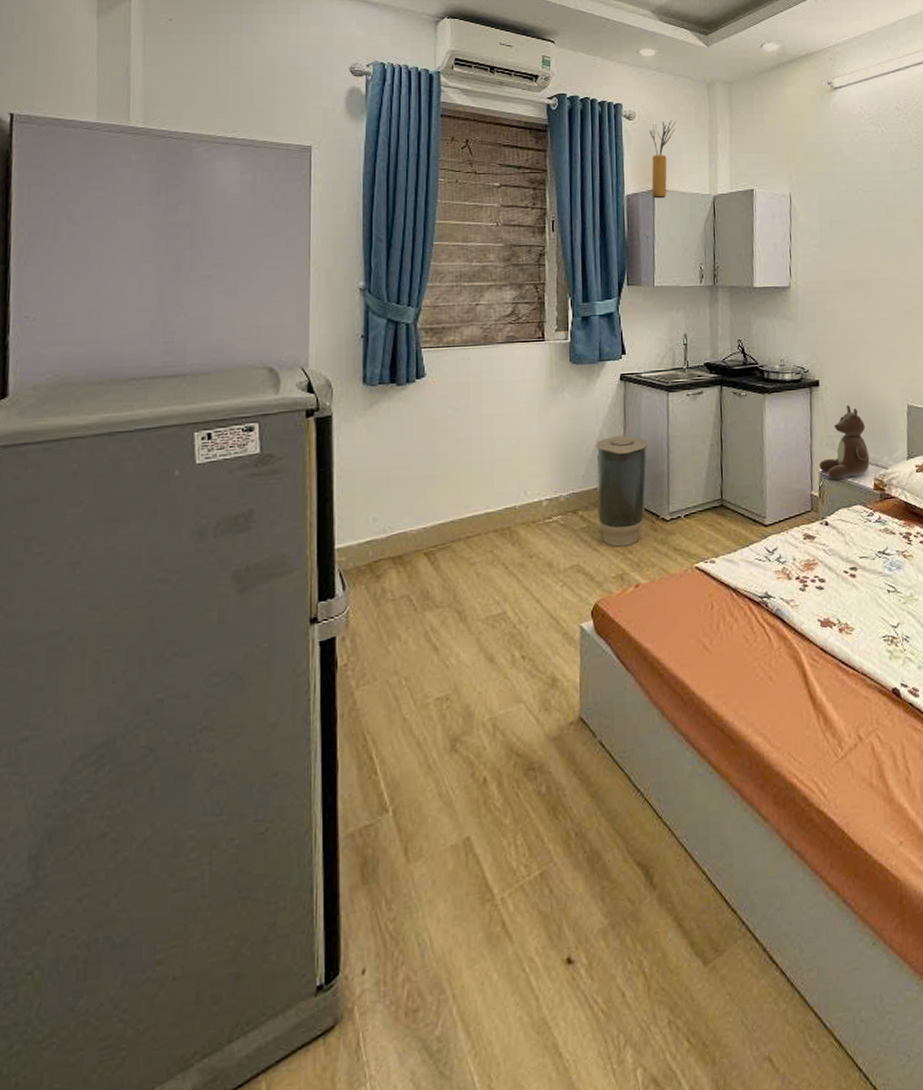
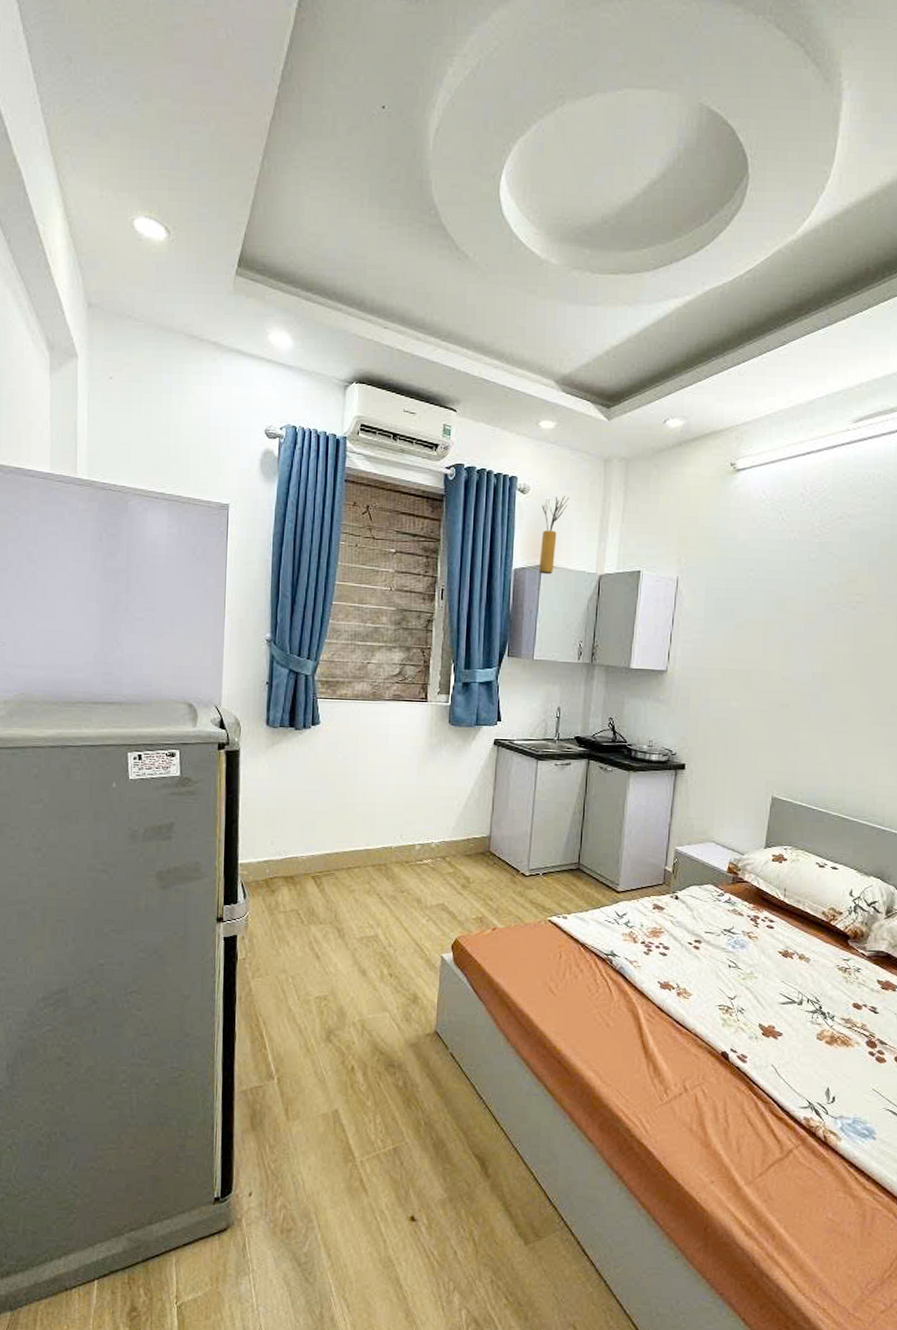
trash can: present [595,435,648,547] -> none [464,794,515,894]
teddy bear: present [819,405,870,479] -> none [675,790,727,858]

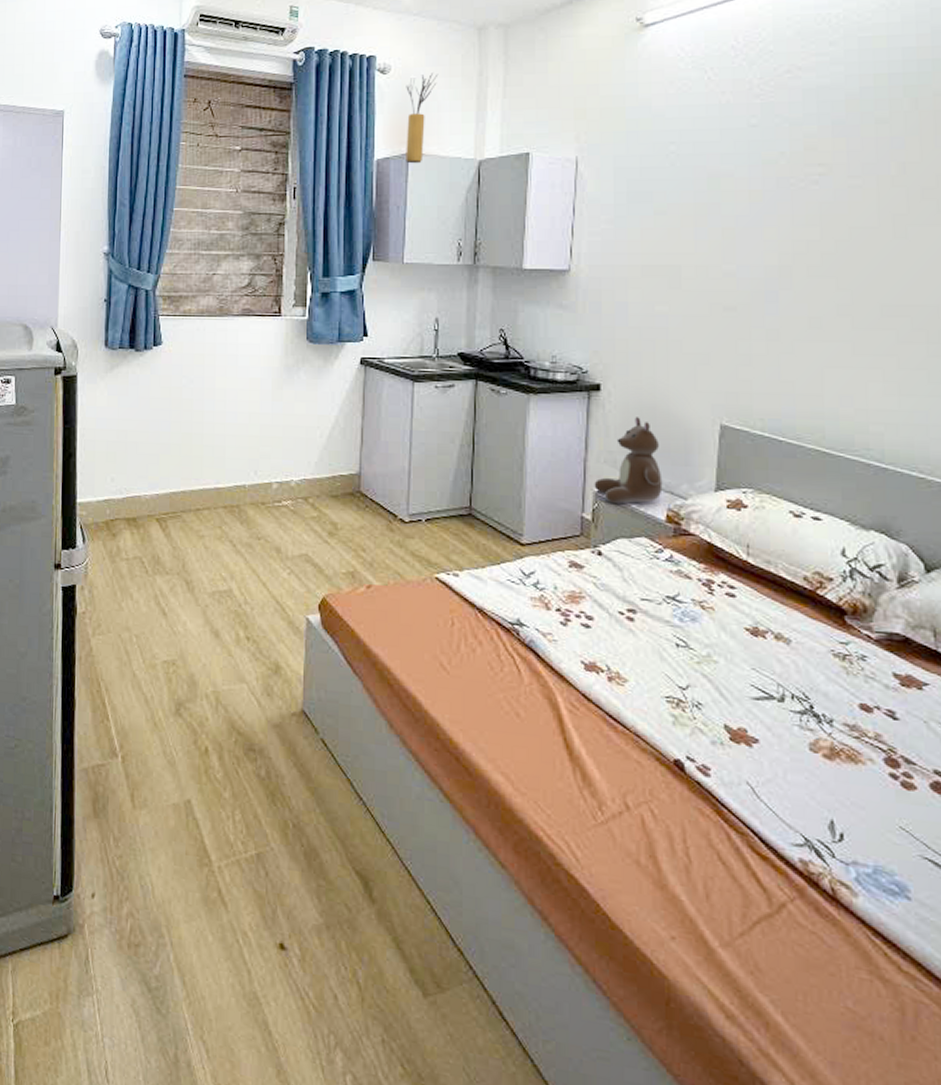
teddy bear: none [675,790,727,858] -> present [594,417,663,503]

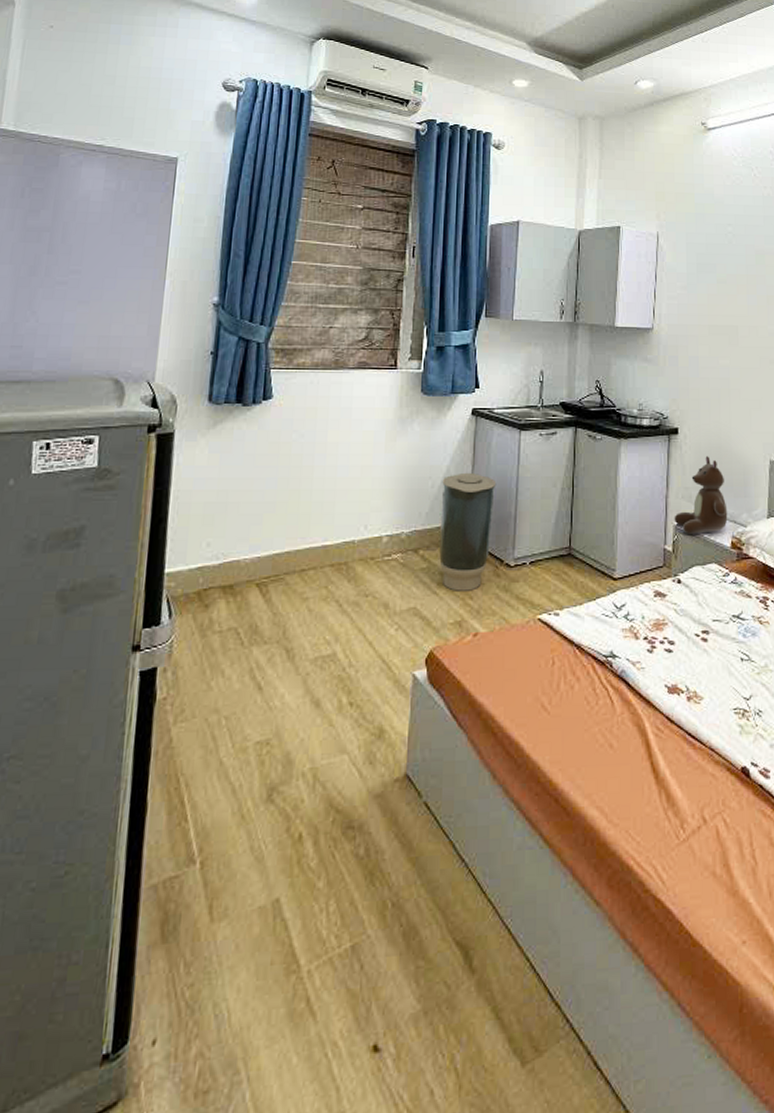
trash can: none [330,423,388,543] -> present [439,472,497,591]
vase: present [406,72,439,164] -> none [516,152,546,231]

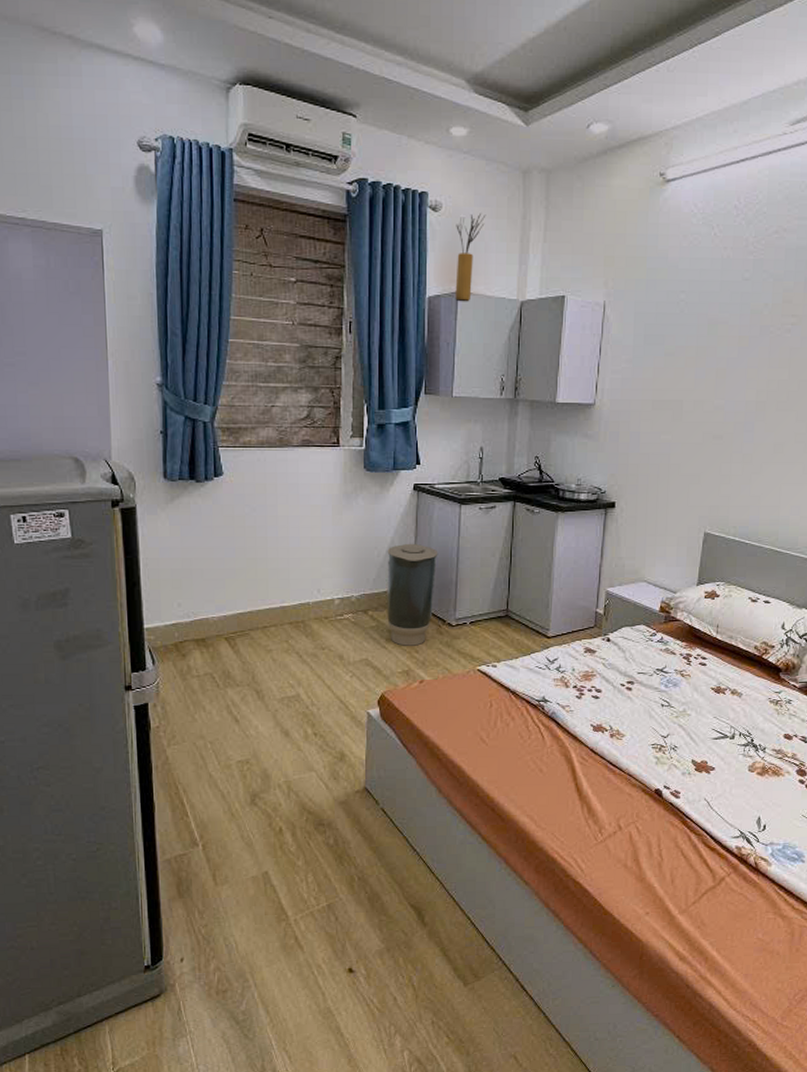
vase: none [516,152,546,231] -> present [455,213,486,302]
teddy bear: present [674,456,728,534] -> none [606,529,659,599]

